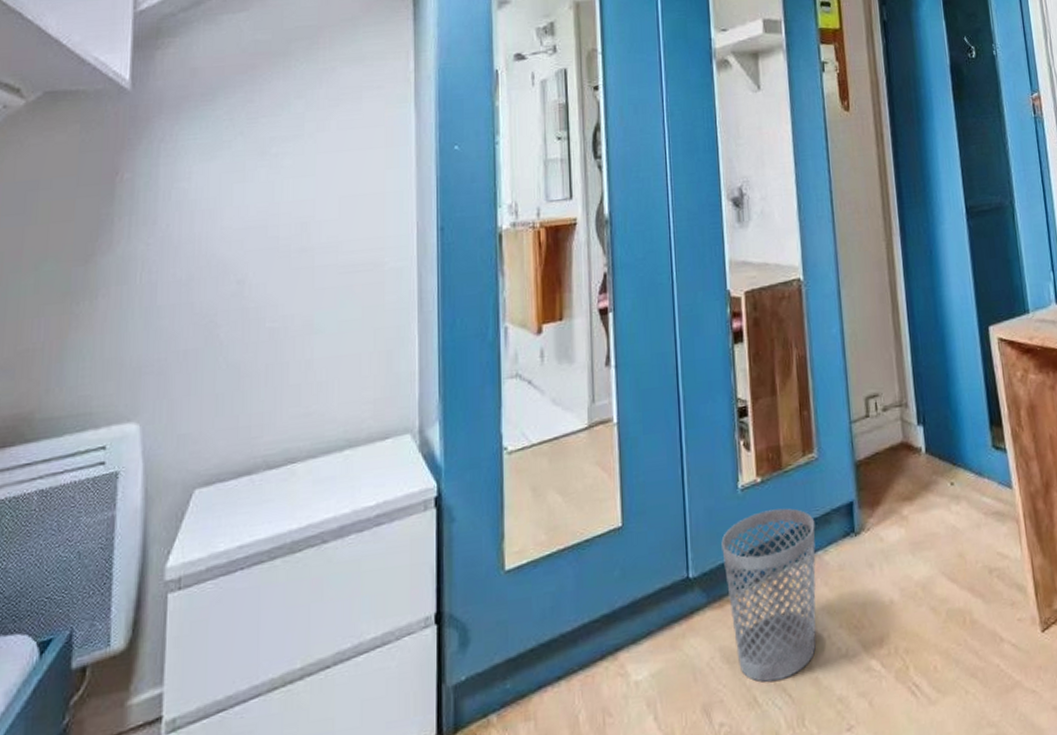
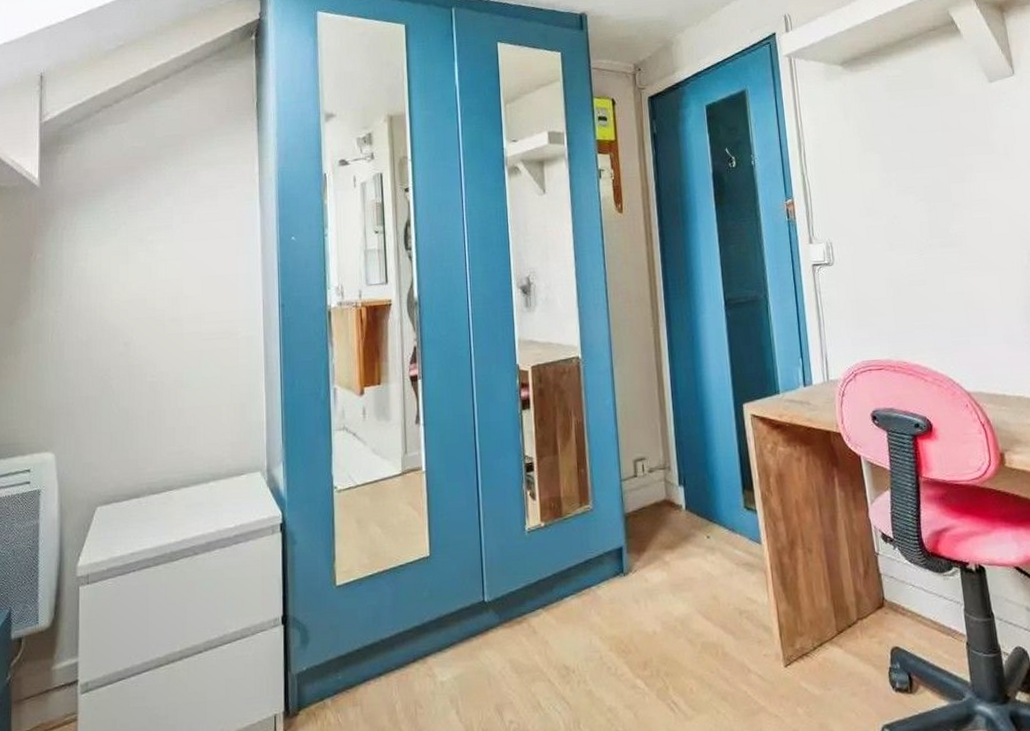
wastebasket: present [721,508,816,683] -> none [511,549,590,691]

